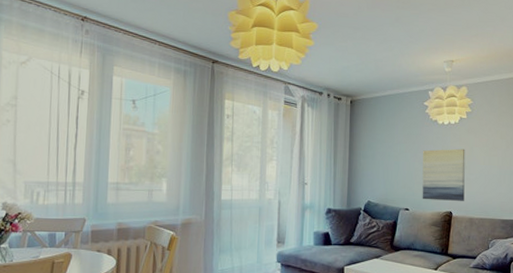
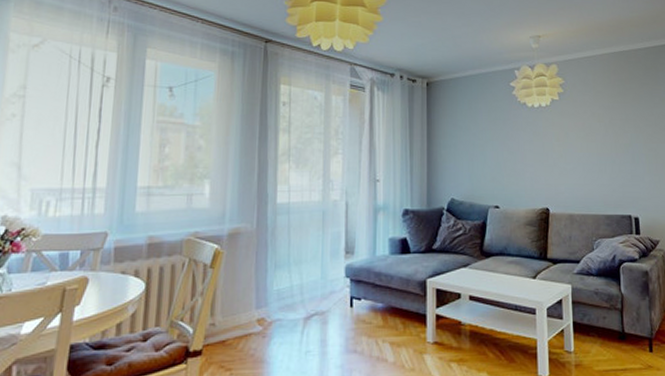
wall art: present [422,148,465,201] -> none [512,134,562,195]

